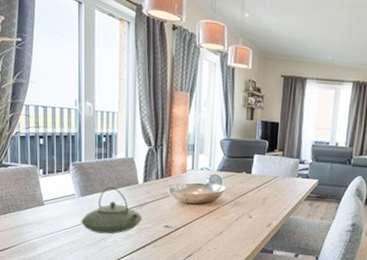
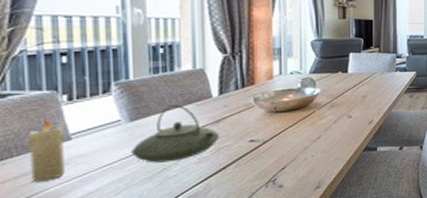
candle: none [18,186,40,235] -> present [26,119,65,182]

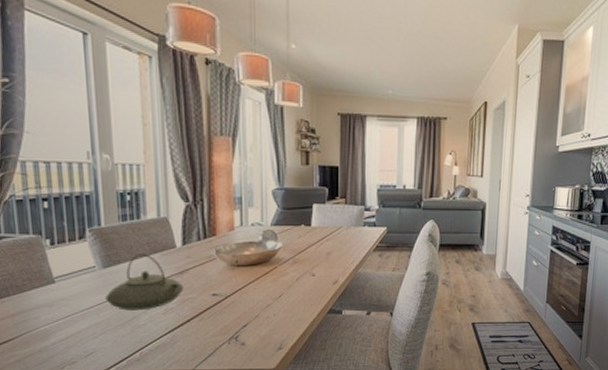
candle: present [26,119,65,182] -> none [19,261,51,321]

